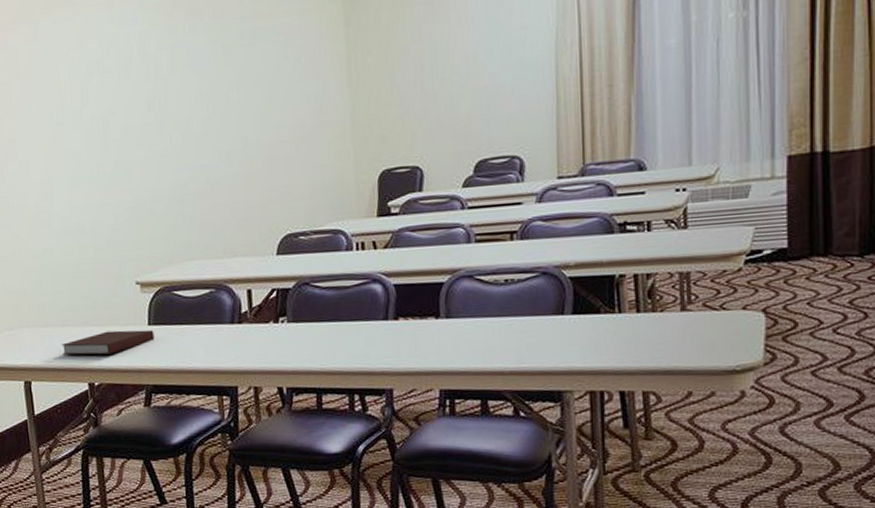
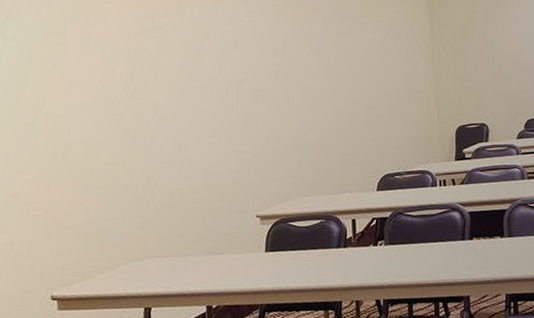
notebook: present [61,329,155,355] -> none [184,256,270,282]

